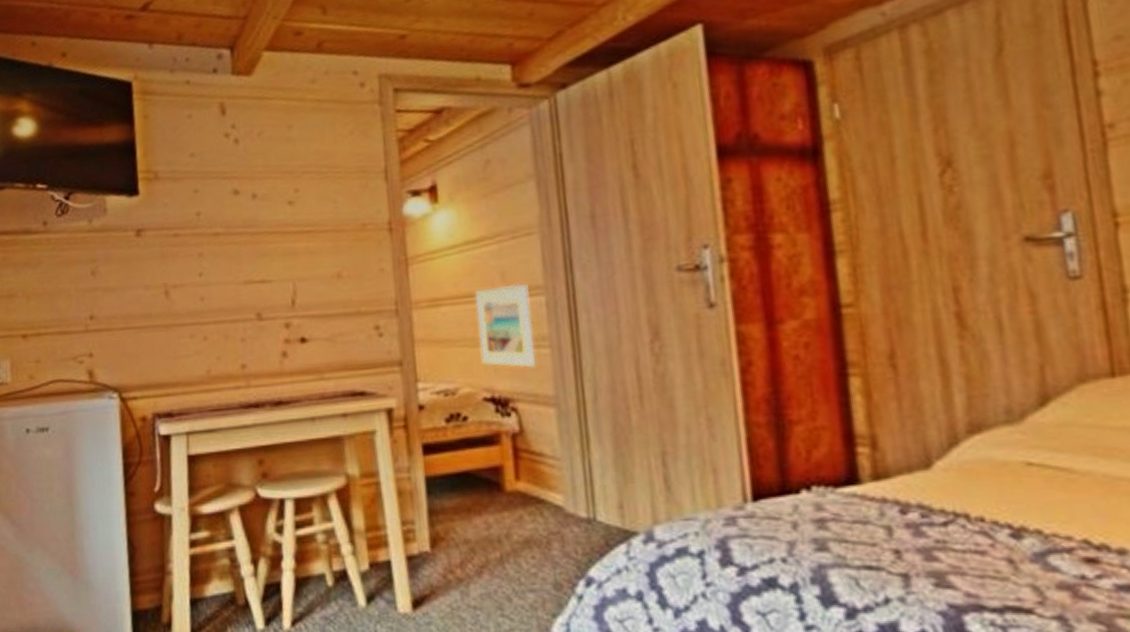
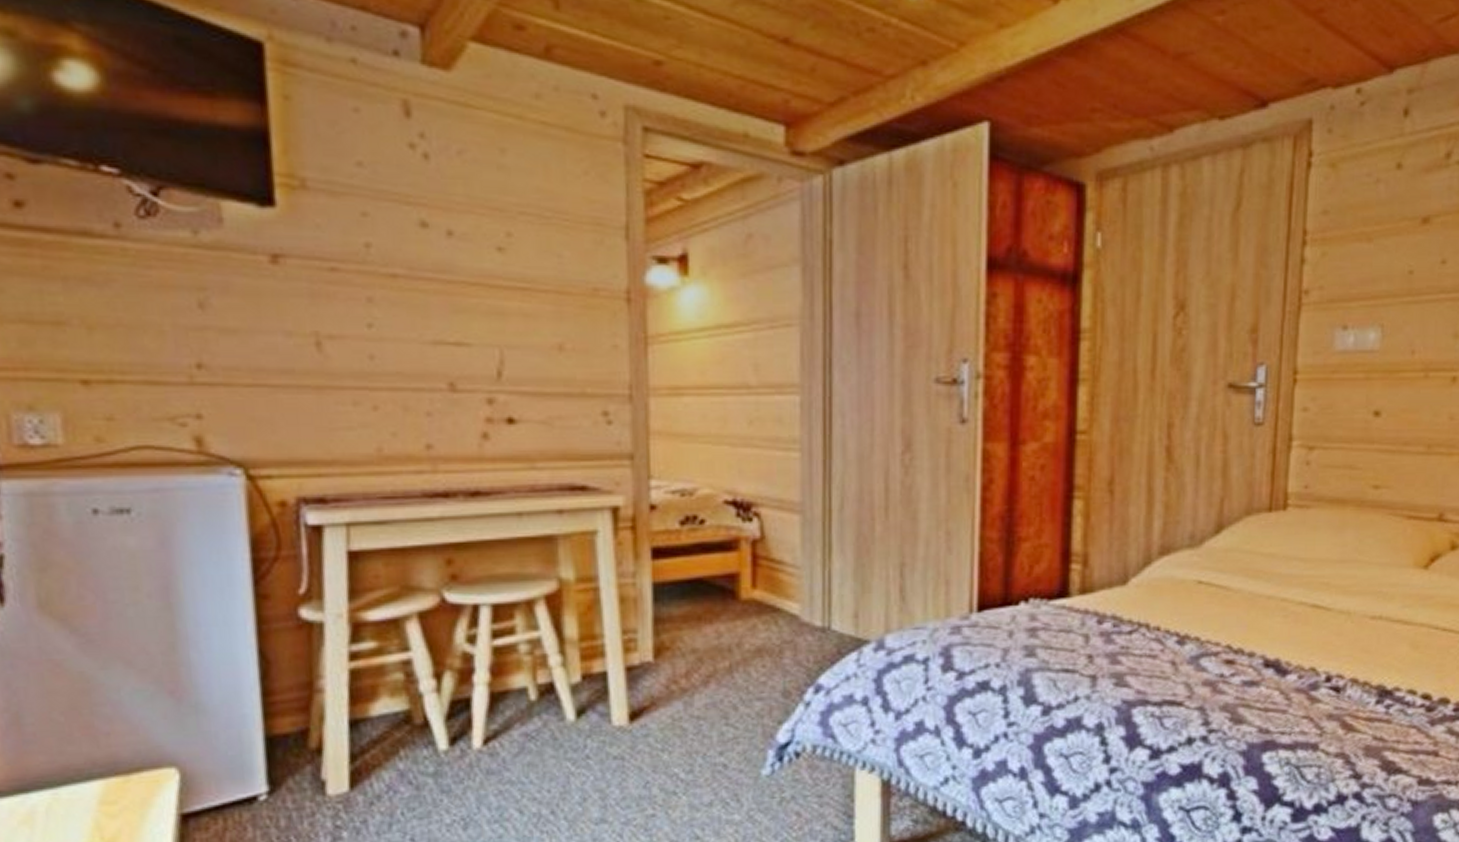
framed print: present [474,284,536,368] -> none [723,379,784,471]

